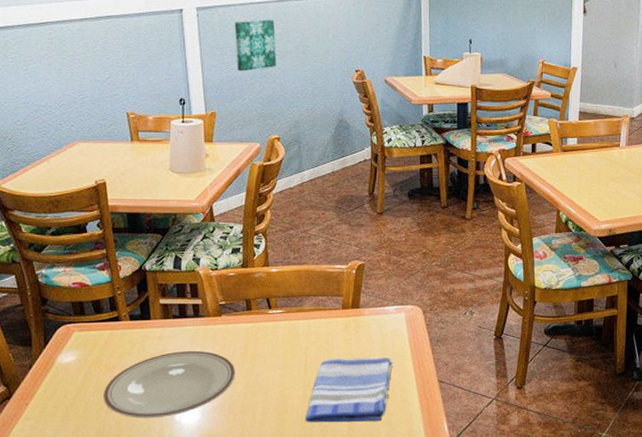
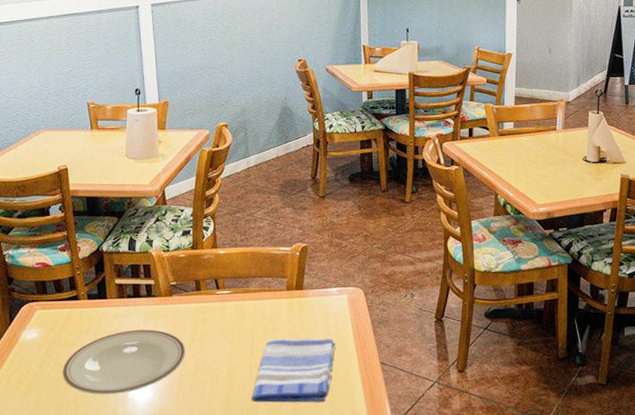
wall art: present [234,19,277,72] -> none [185,14,225,63]

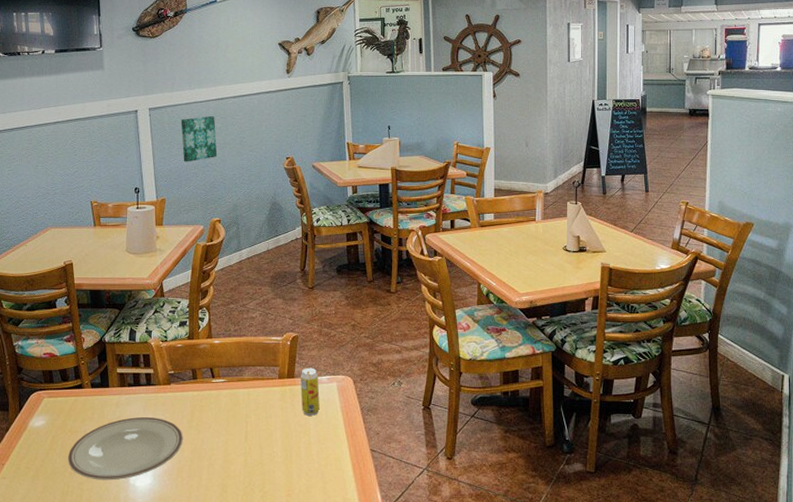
wall art: none [185,14,225,63] -> present [181,116,218,162]
dish towel: present [251,338,336,403] -> none [246,425,327,489]
beverage can: none [309,279,329,328] -> present [300,367,320,416]

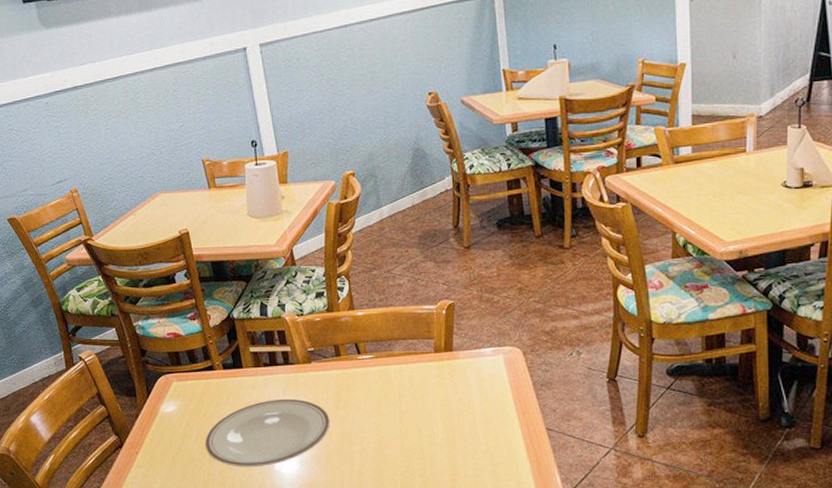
wall art: present [181,116,218,162] -> none [298,48,345,107]
beverage can: present [300,367,320,416] -> none [459,339,484,393]

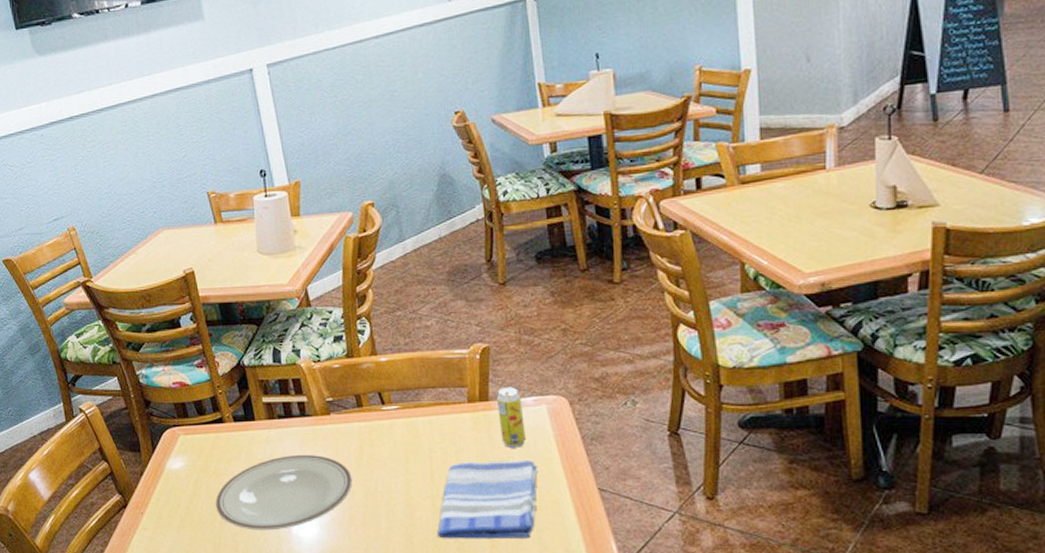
dish towel: none [404,403,494,474] -> present [436,459,538,539]
beverage can: none [459,339,484,393] -> present [496,387,526,448]

